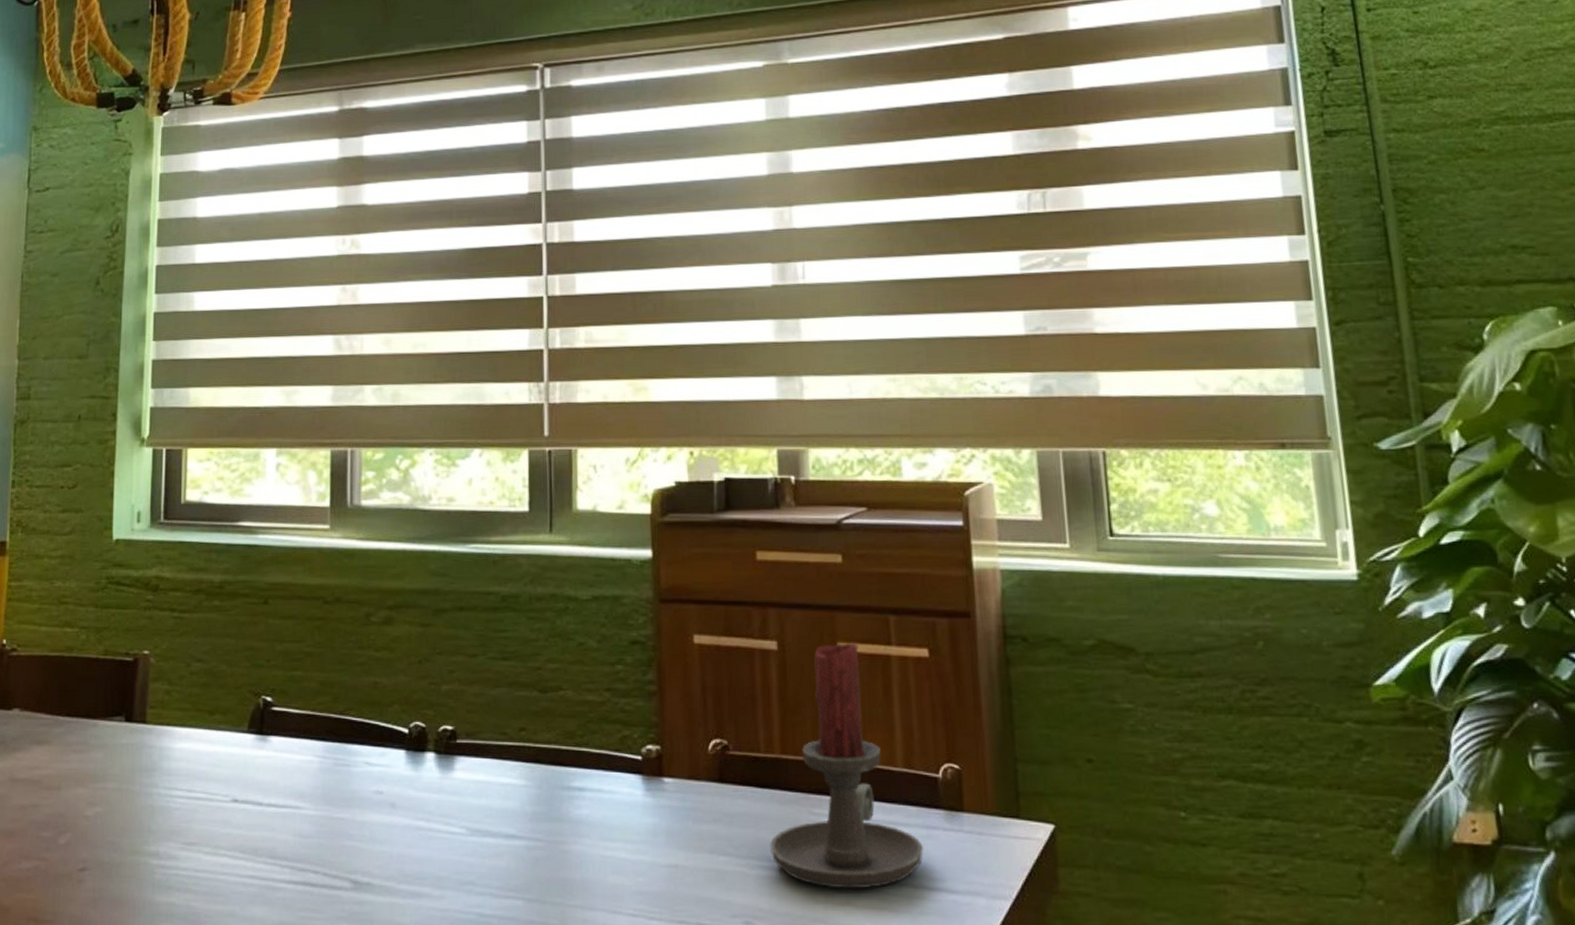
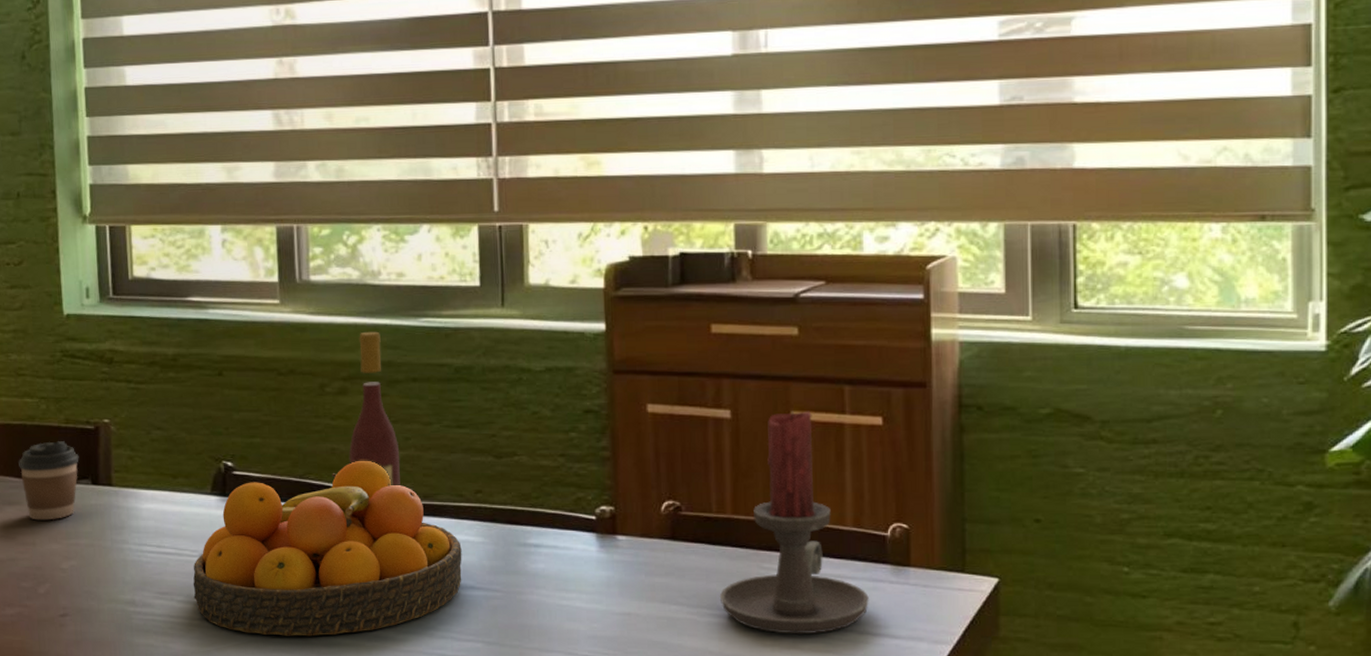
coffee cup: none [52,674,115,762] -> present [18,441,79,521]
fruit bowl: none [221,695,504,893] -> present [193,460,462,637]
wine bottle: none [391,558,444,724] -> present [349,331,401,486]

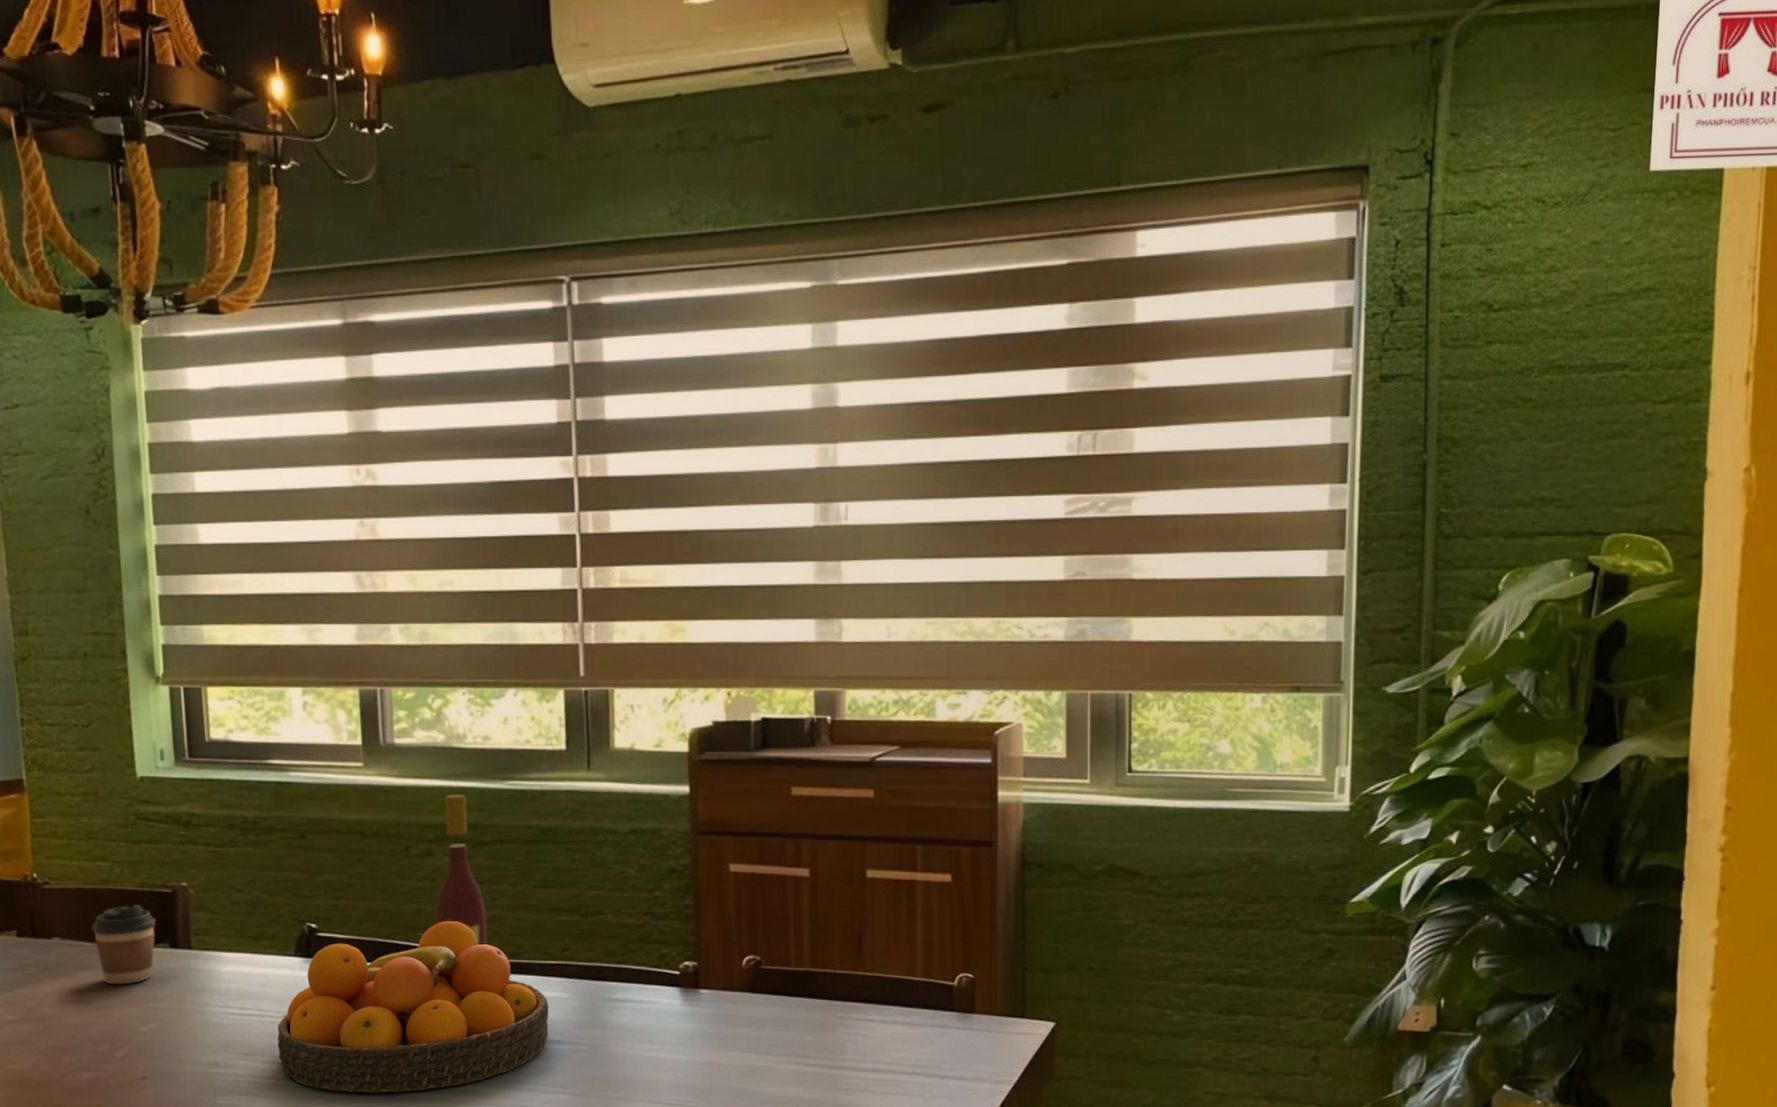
candle holder: present [719,411,869,635] -> none [797,869,937,1079]

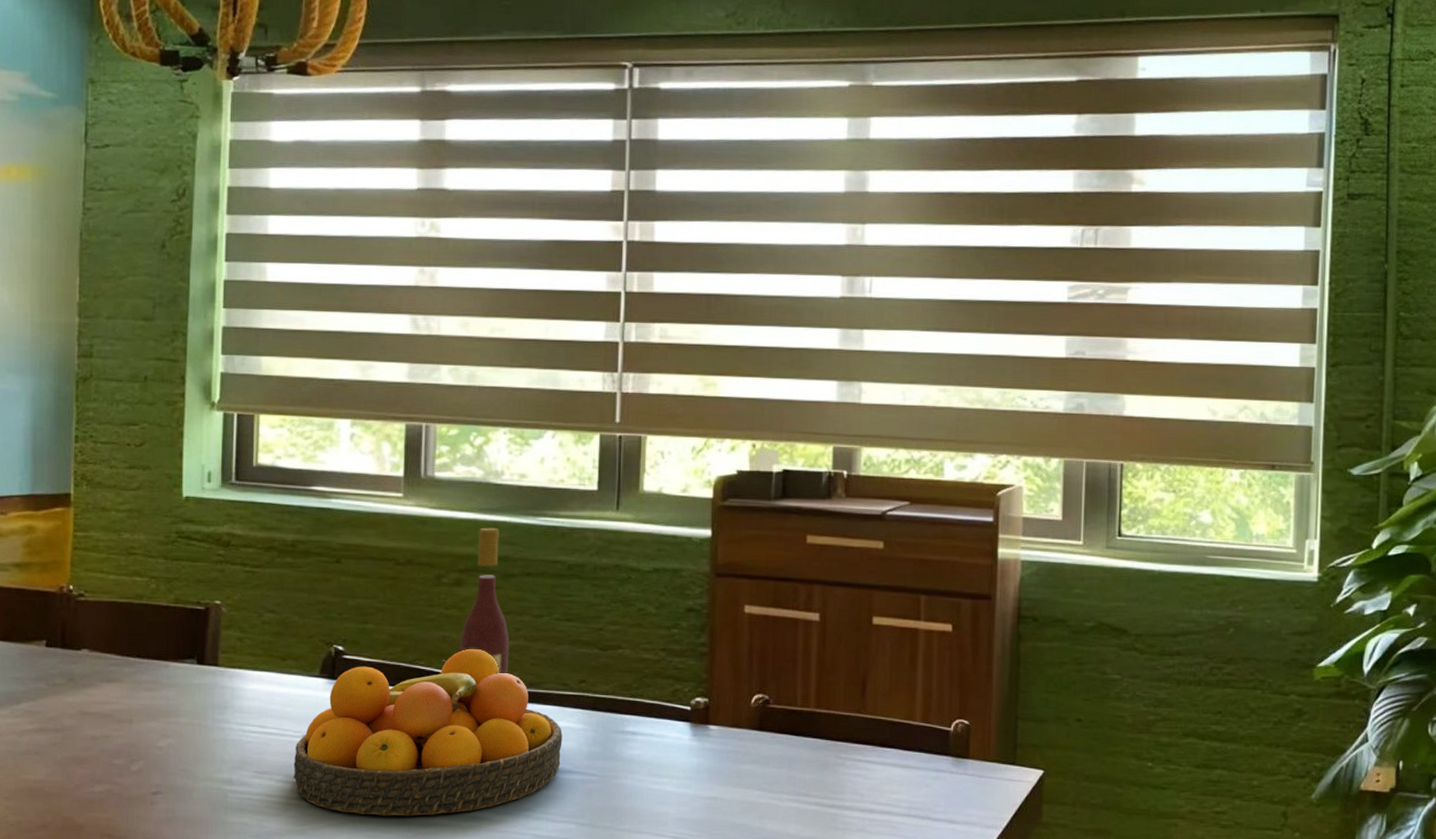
coffee cup: present [92,905,156,985] -> none [122,620,186,699]

